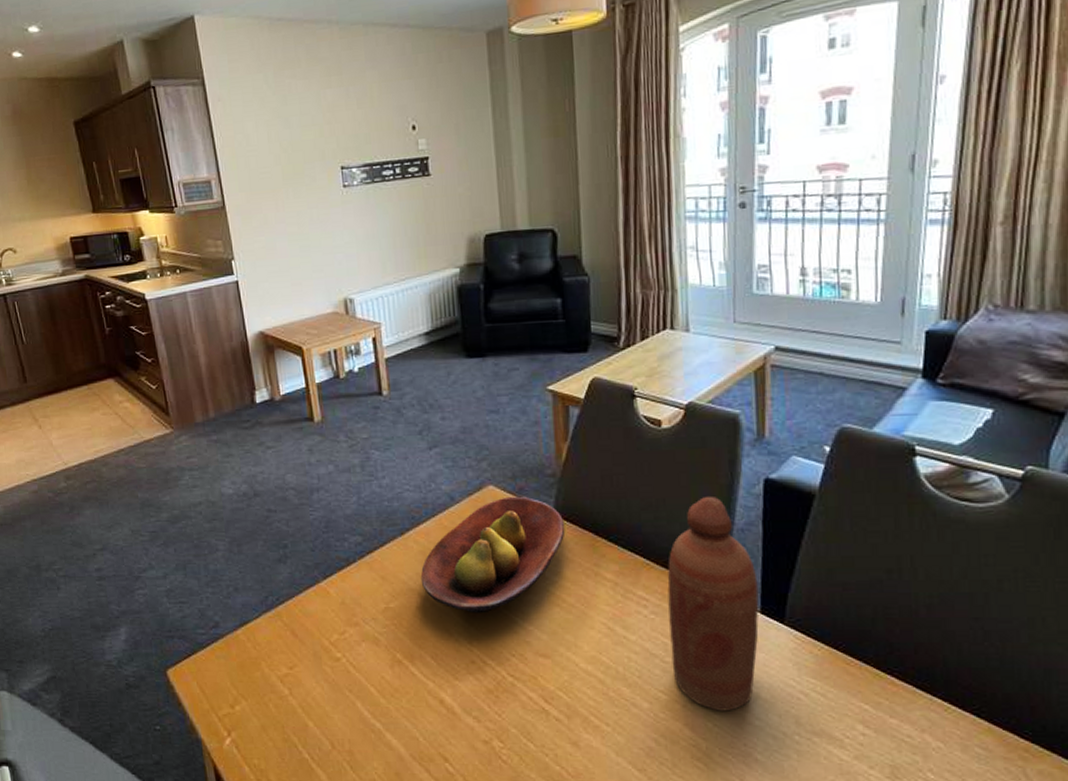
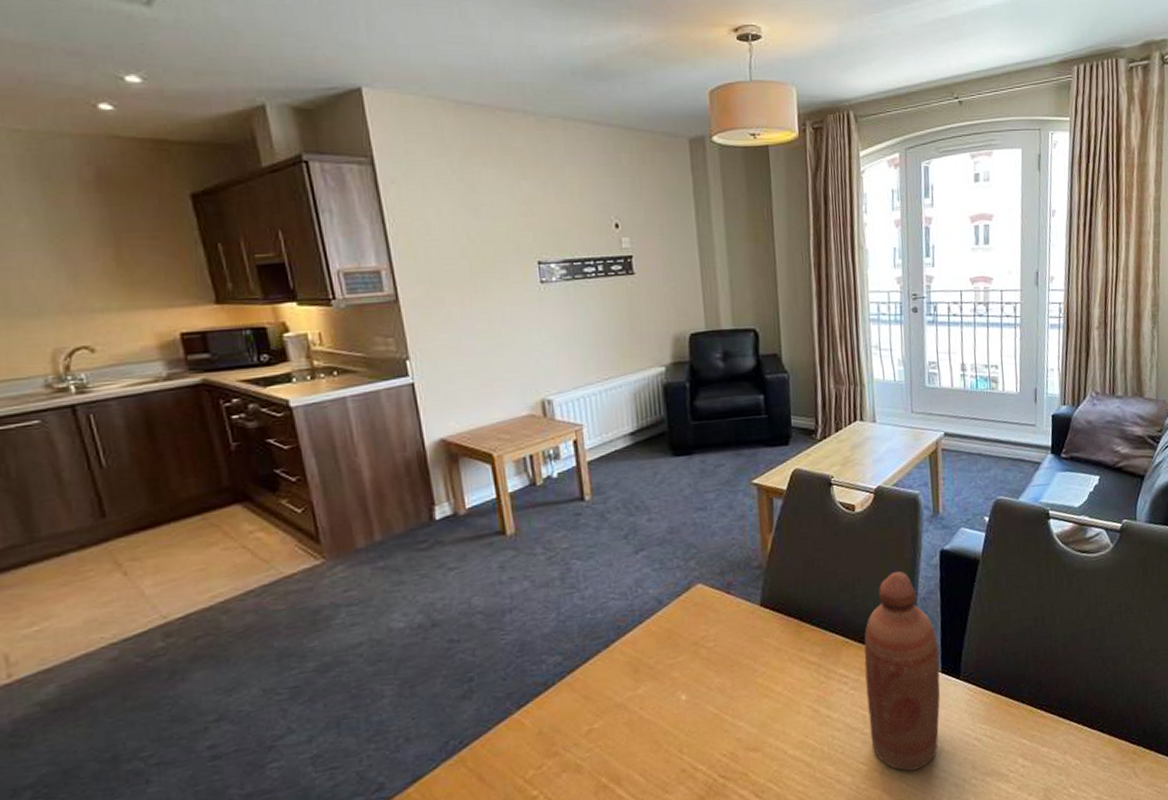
fruit bowl: present [420,496,566,614] -> none [627,591,772,719]

